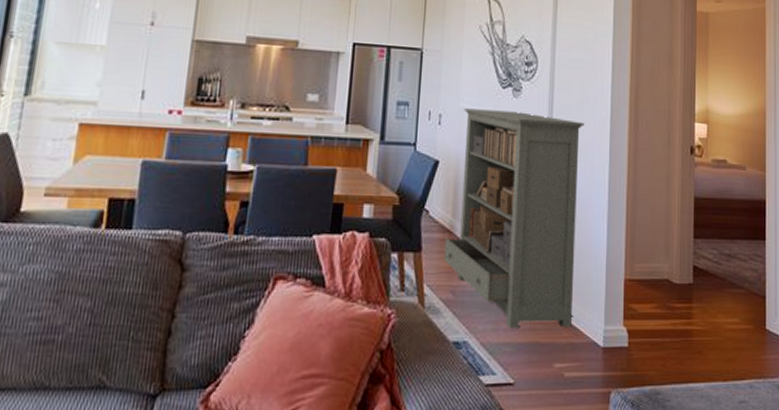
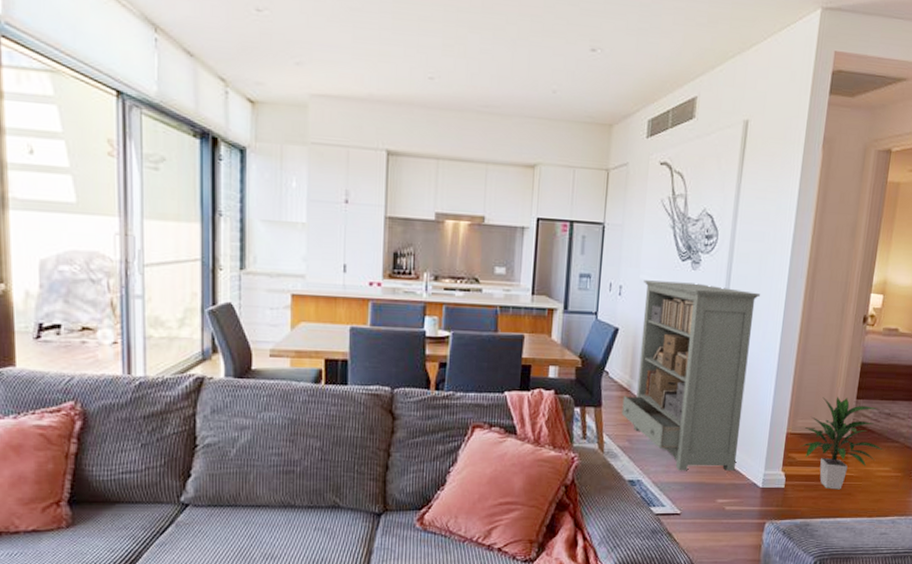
indoor plant: none [641,236,730,348] -> present [801,396,884,490]

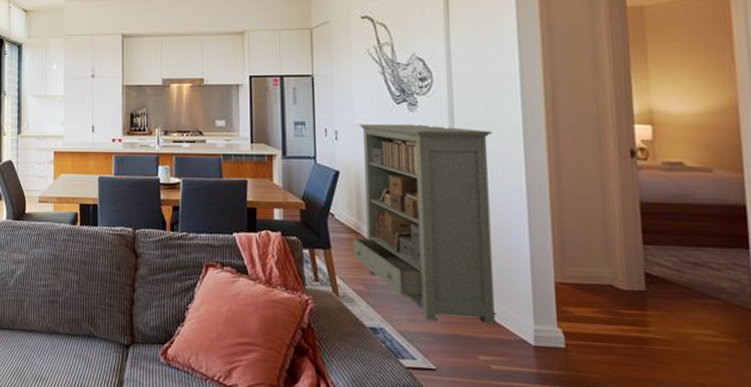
indoor plant: present [801,396,884,490] -> none [577,241,700,355]

